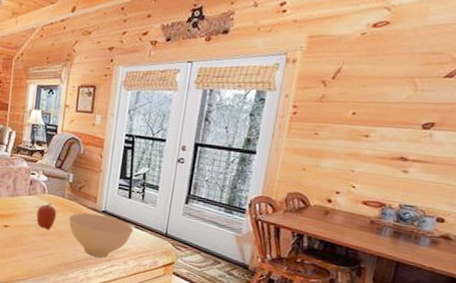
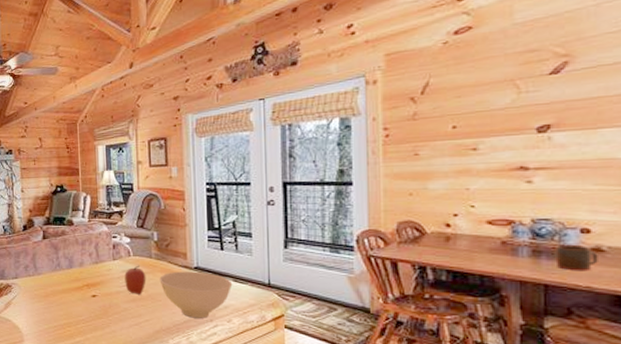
mug: none [410,229,446,255] -> present [555,244,598,271]

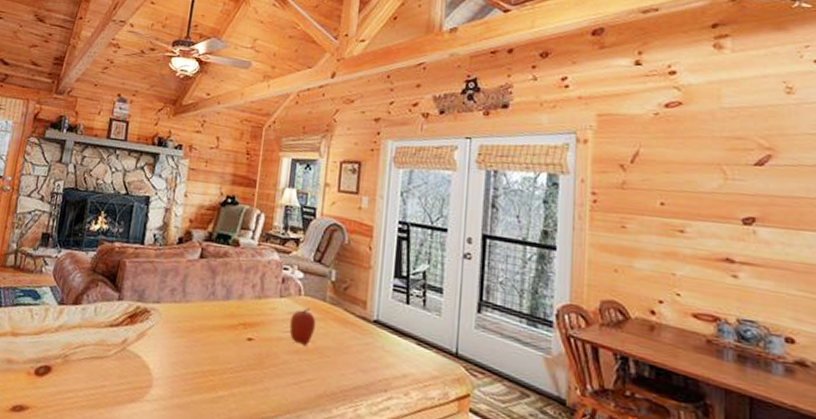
bowl: present [159,271,233,318] -> none [331,322,415,387]
mug: present [555,244,598,271] -> none [760,352,803,388]

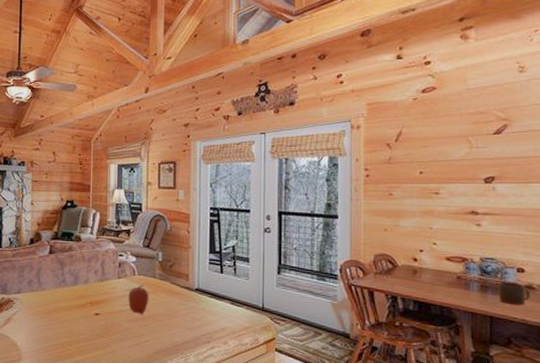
mug: none [760,352,803,388] -> present [498,281,530,306]

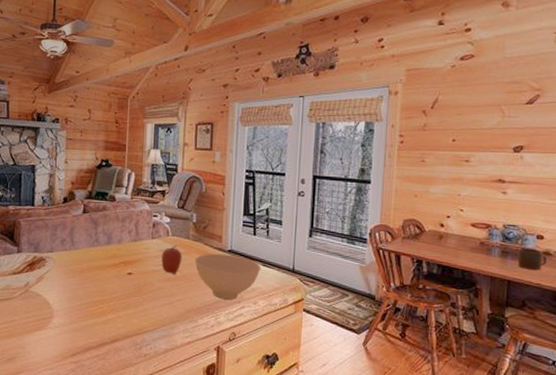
bowl: none [162,292,230,340] -> present [194,253,261,300]

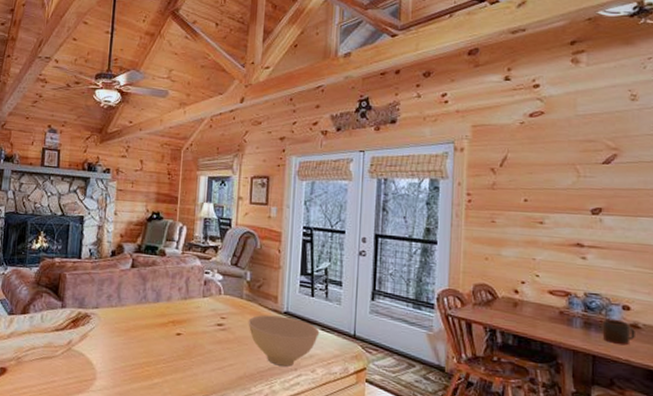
fruit: present [161,245,182,274] -> none [212,305,235,336]

